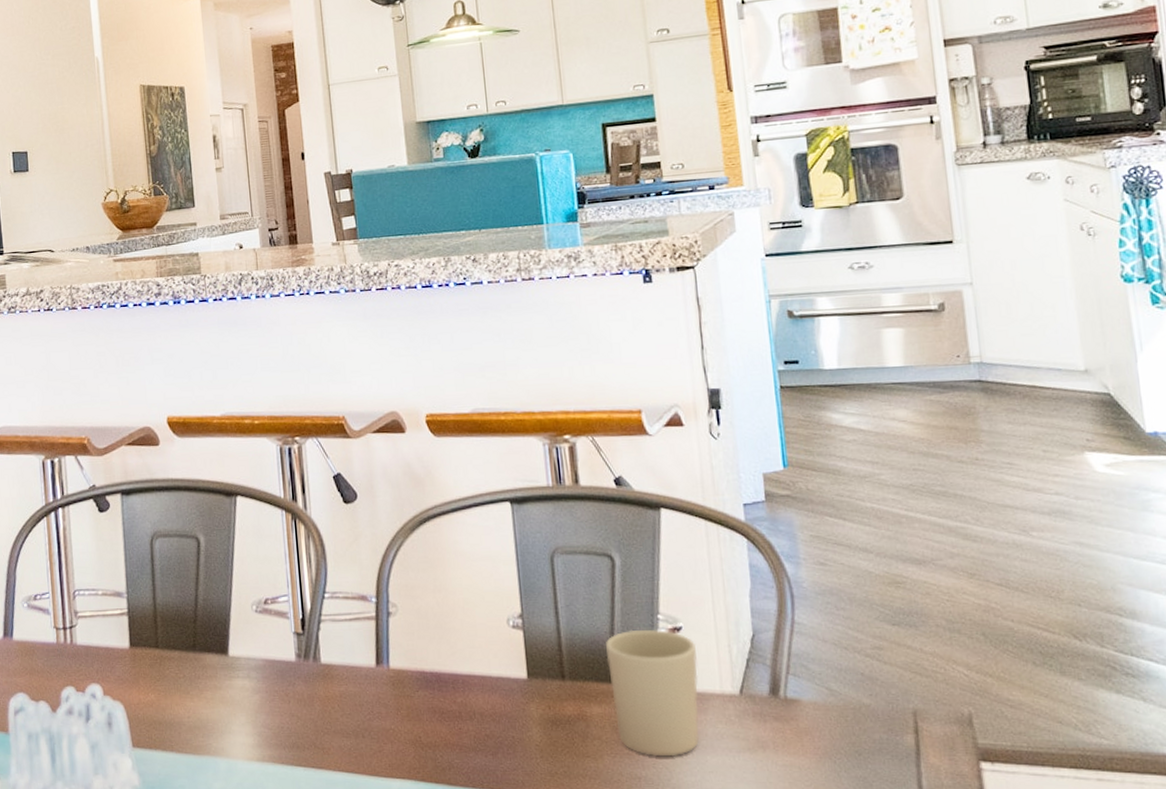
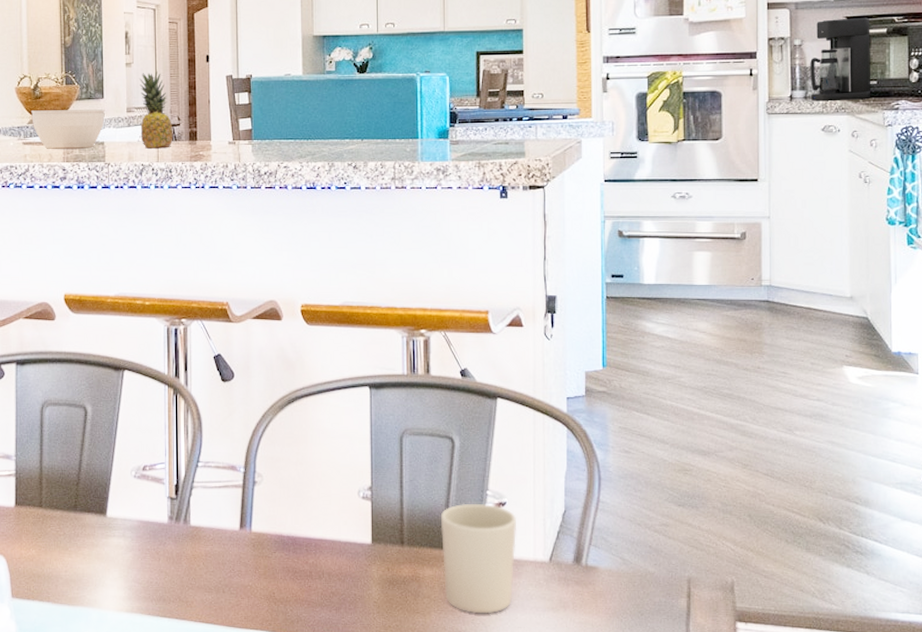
bowl: none [120,218,198,265] -> present [31,109,105,150]
fruit: none [231,173,272,258] -> present [140,70,173,150]
coffee maker: none [1004,45,1084,147] -> present [810,17,870,102]

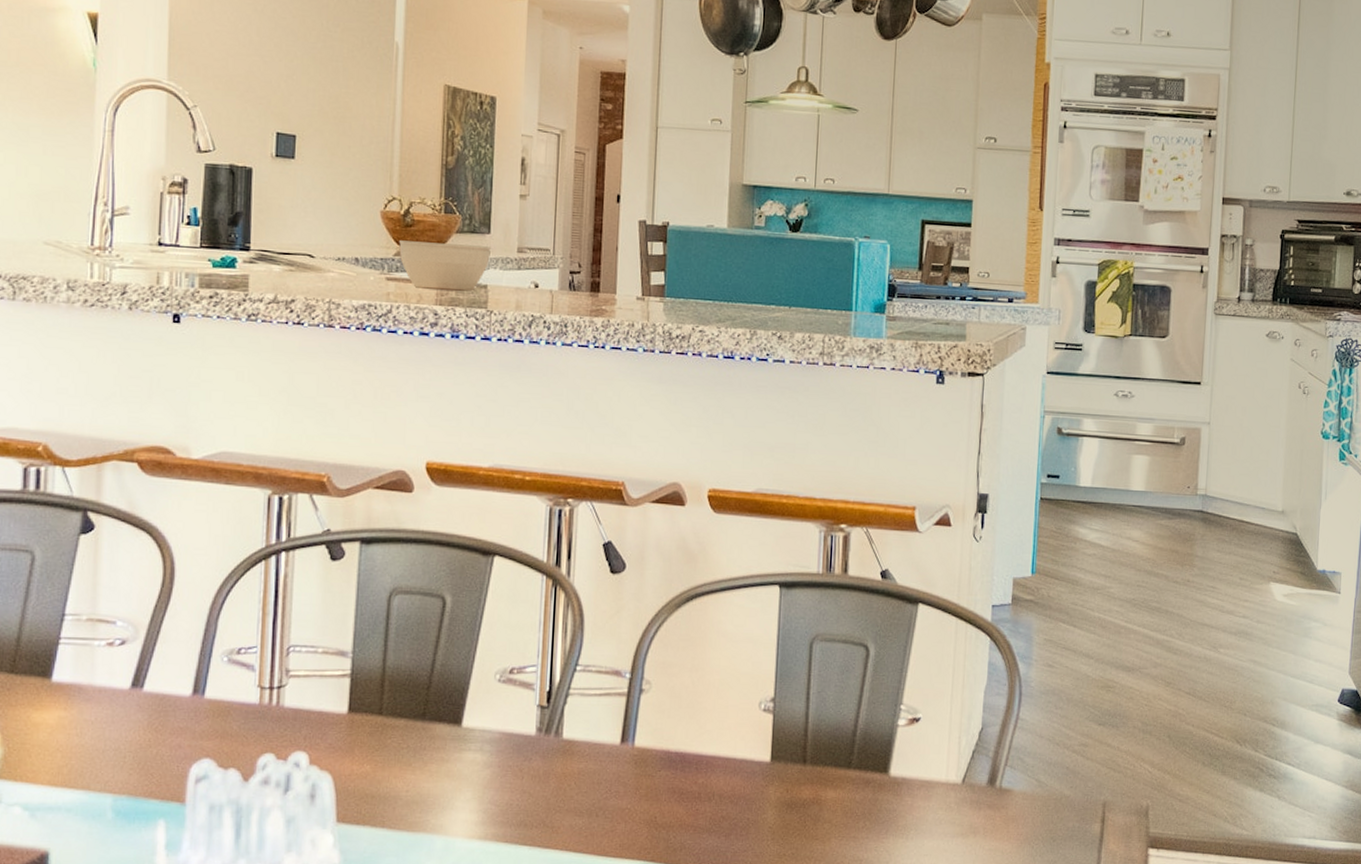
fruit: present [140,70,173,150] -> none [532,207,572,299]
mug: present [440,503,516,614] -> none [847,718,930,840]
coffee maker: present [810,17,870,102] -> none [1257,221,1319,308]

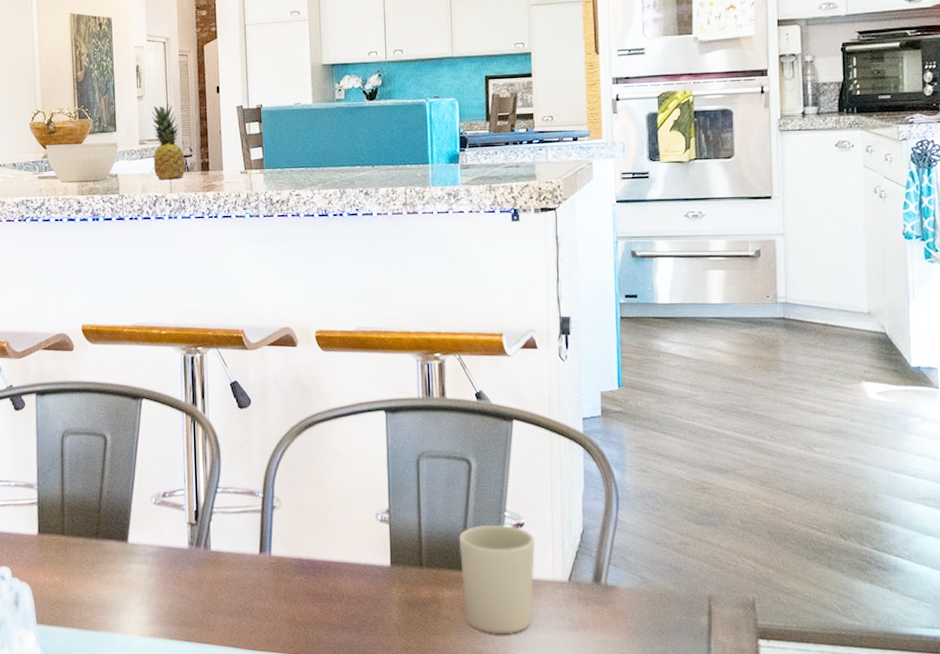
fruit: none [532,207,572,299] -> present [151,103,186,181]
mug: none [847,718,930,840] -> present [458,524,535,634]

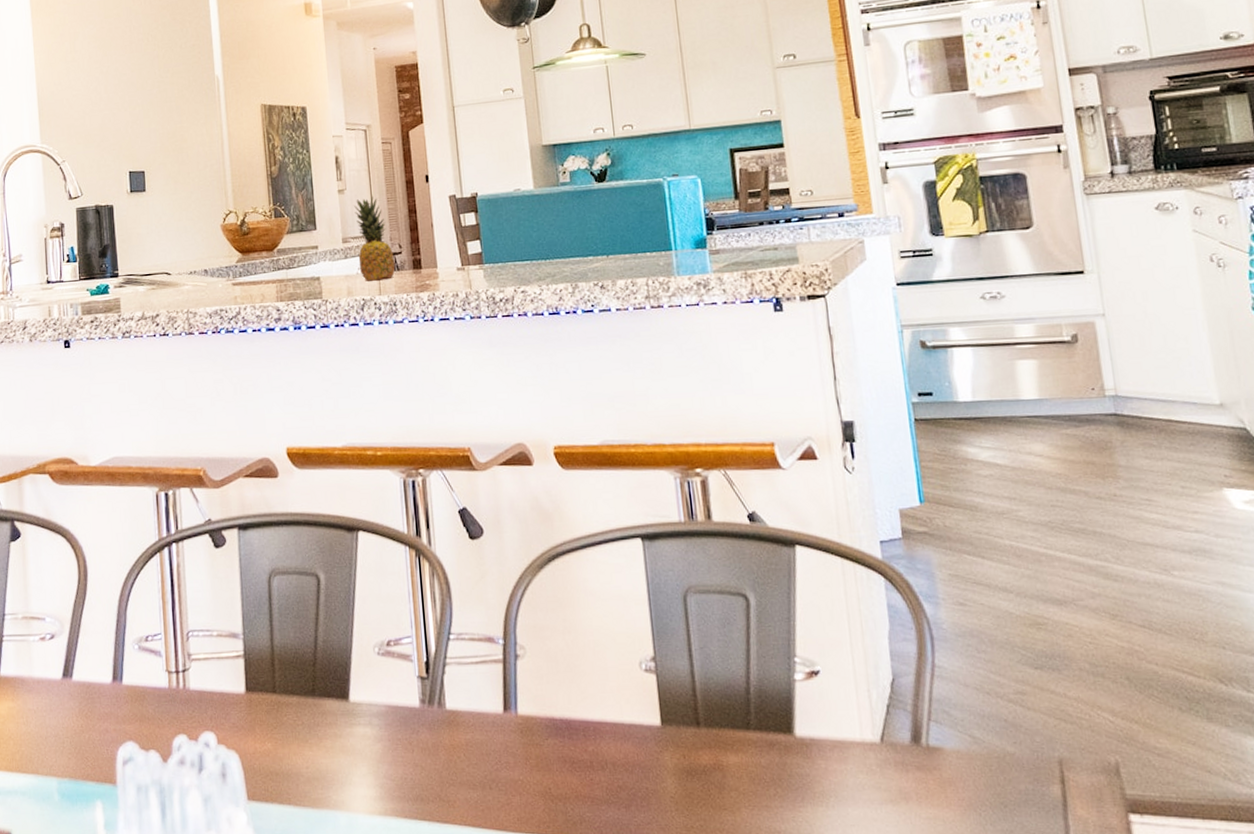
bowl: present [46,142,118,183] -> none [239,241,319,289]
mug: present [458,524,535,634] -> none [741,672,840,809]

